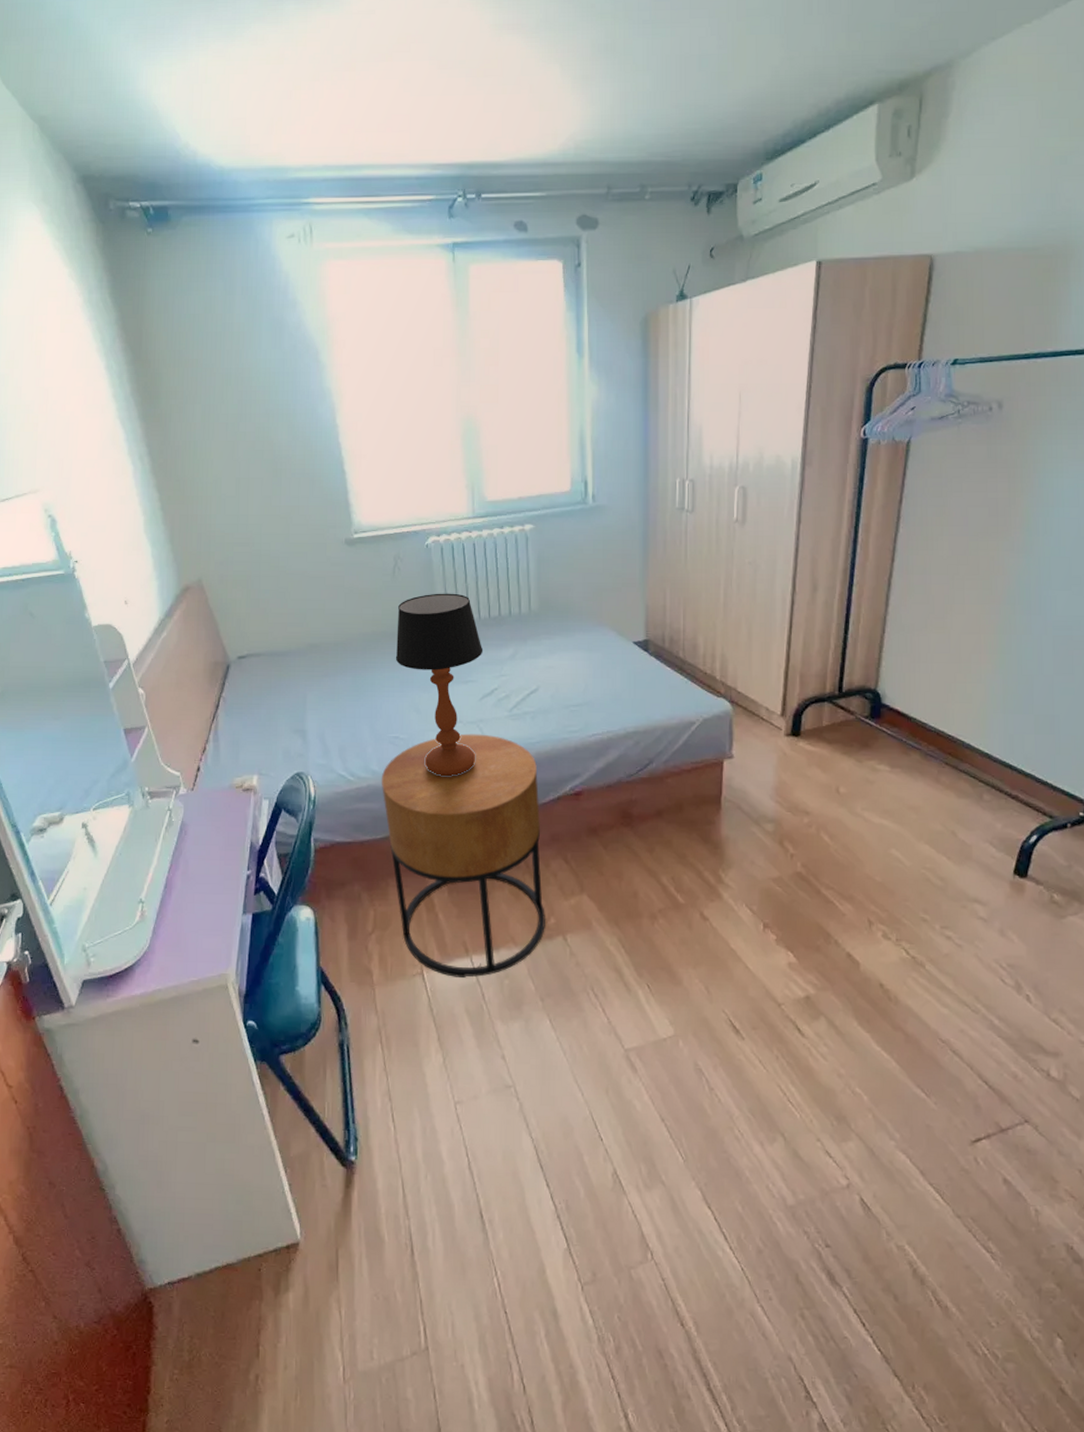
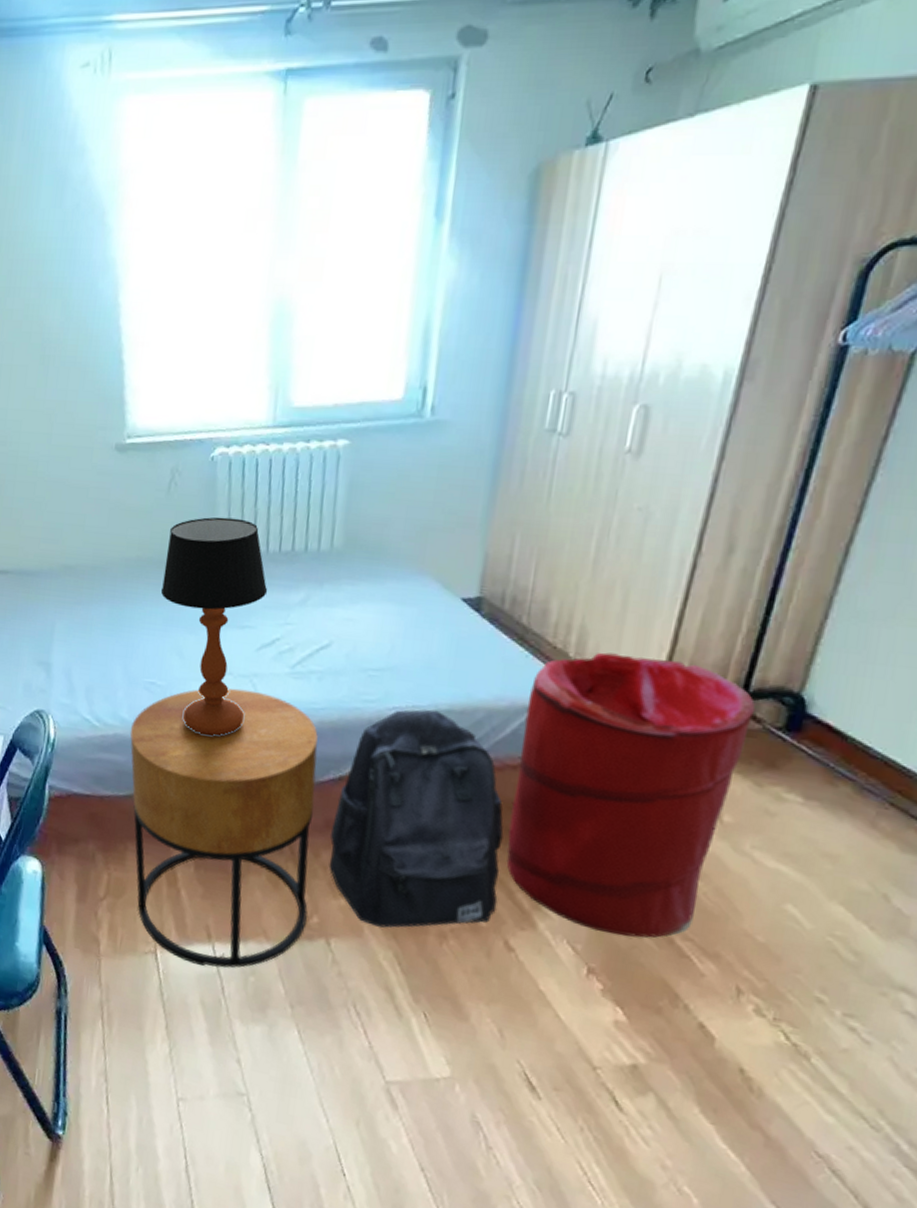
backpack: none [556,733,691,918] -> present [329,709,504,928]
laundry hamper: none [692,673,849,894] -> present [506,652,756,938]

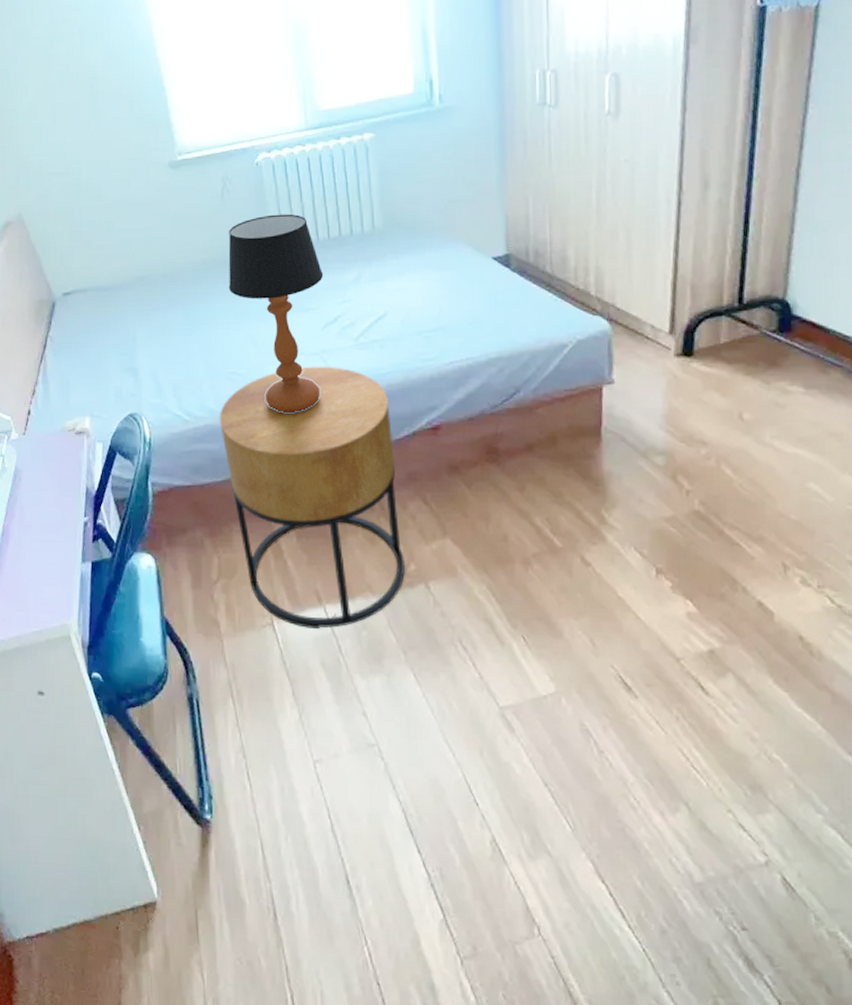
backpack: present [329,709,504,928] -> none [413,359,569,564]
laundry hamper: present [506,652,756,938] -> none [563,285,752,535]

